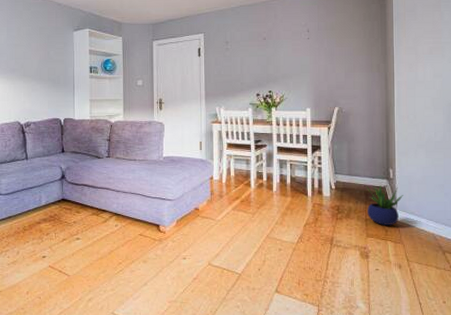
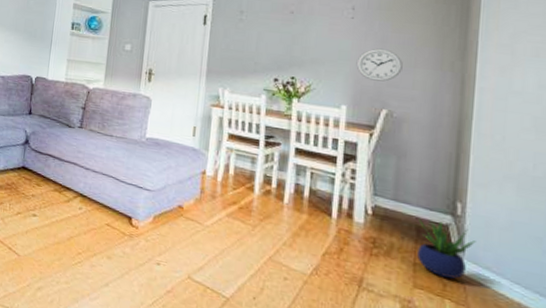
wall clock: none [314,60,346,86] -> present [356,48,403,82]

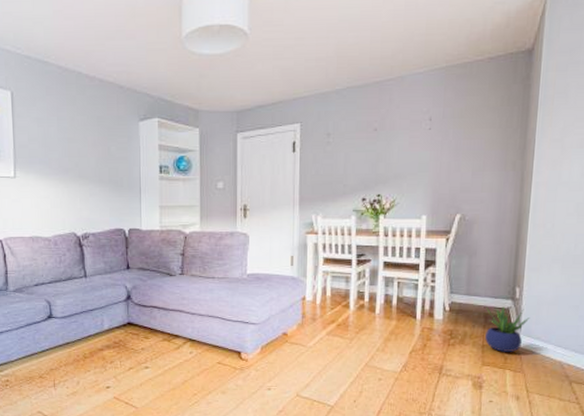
wall clock: present [356,48,403,82] -> none [434,156,473,188]

